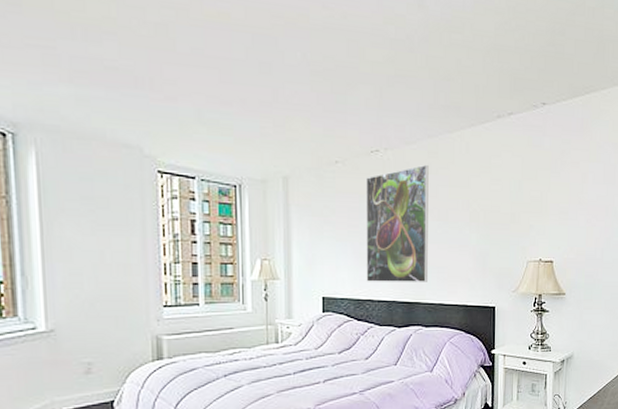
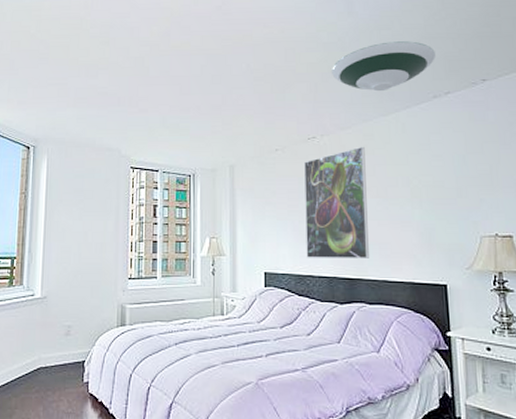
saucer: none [399,47,503,105] -> present [332,41,435,92]

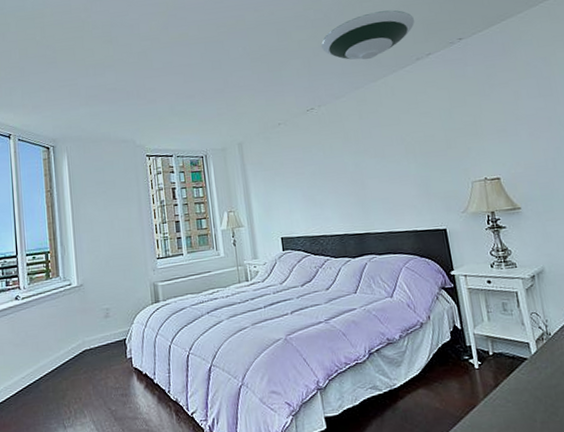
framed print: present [304,146,369,258] -> none [306,112,374,220]

